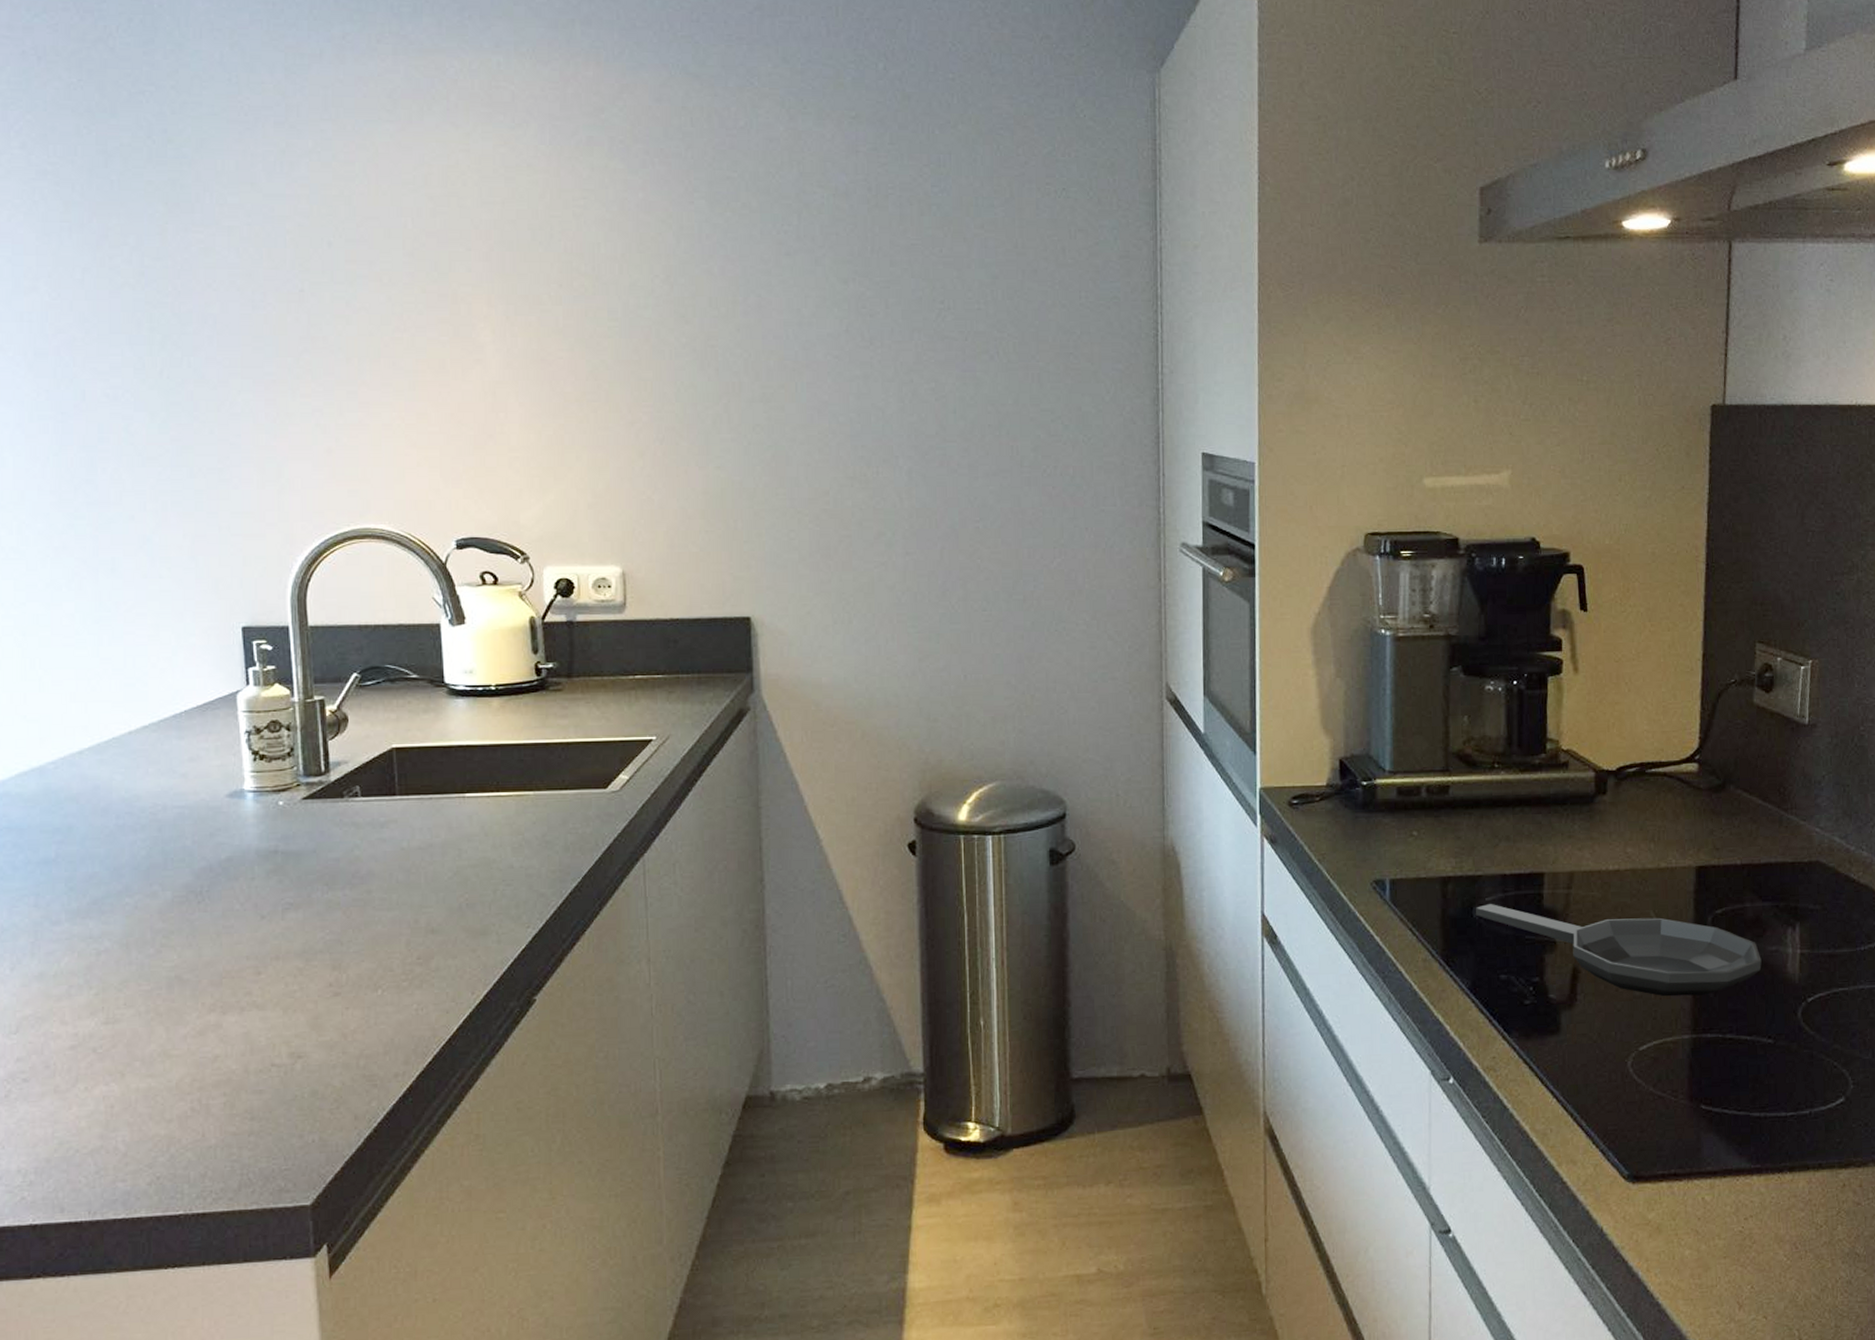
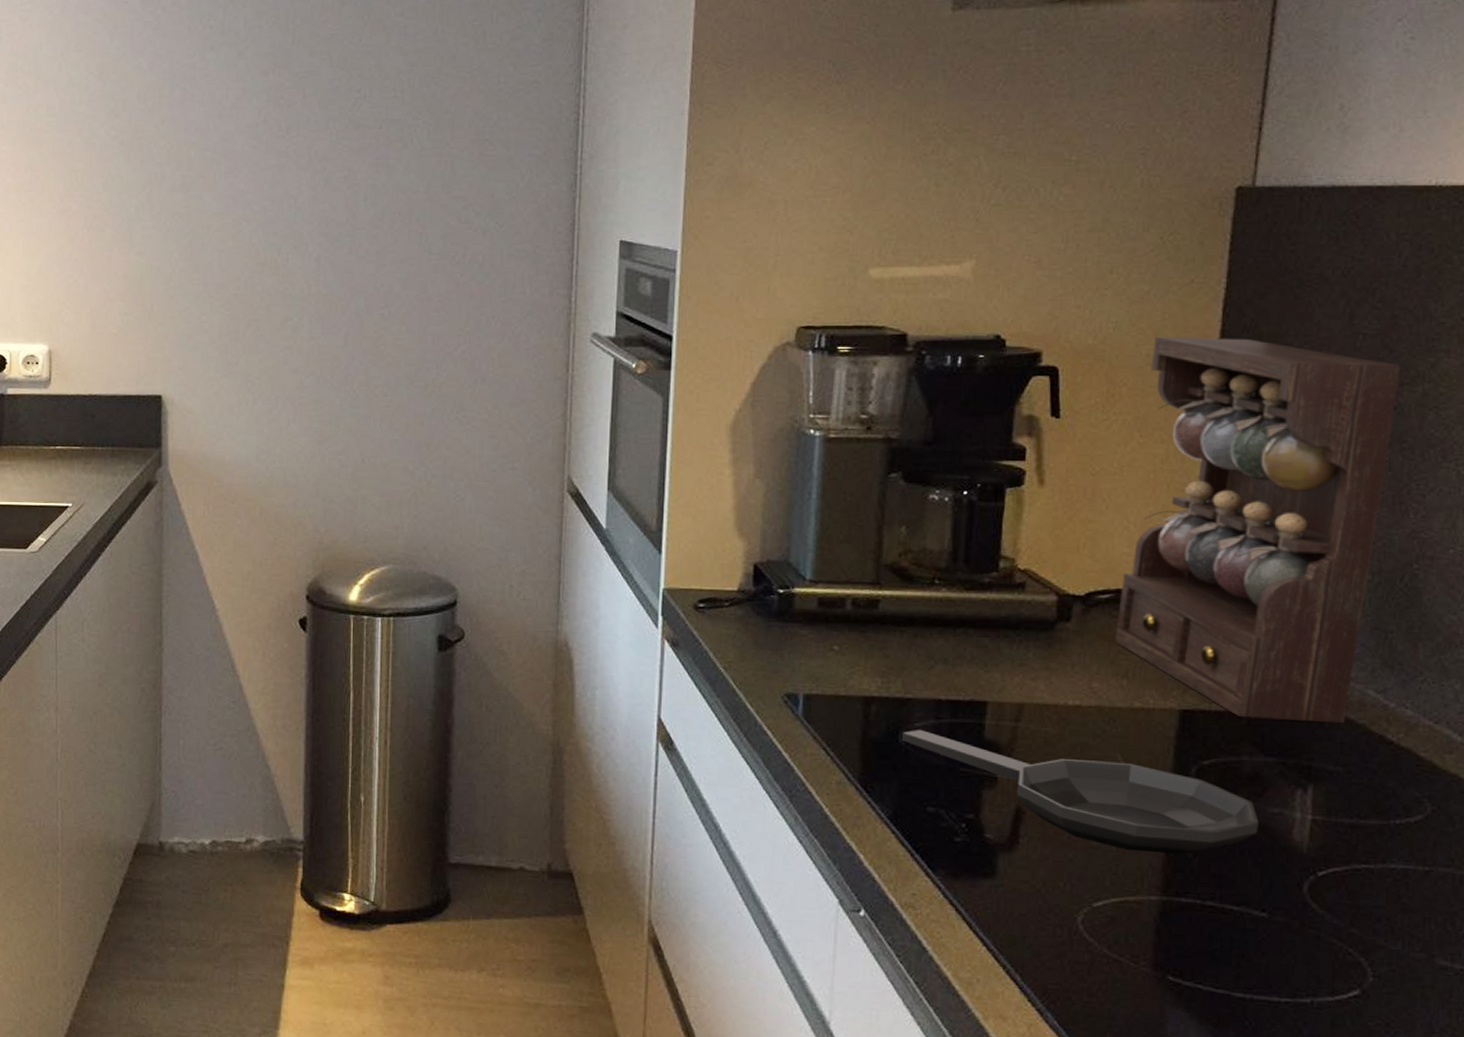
spice rack: none [1642,537,1841,869] -> present [1114,337,1402,724]

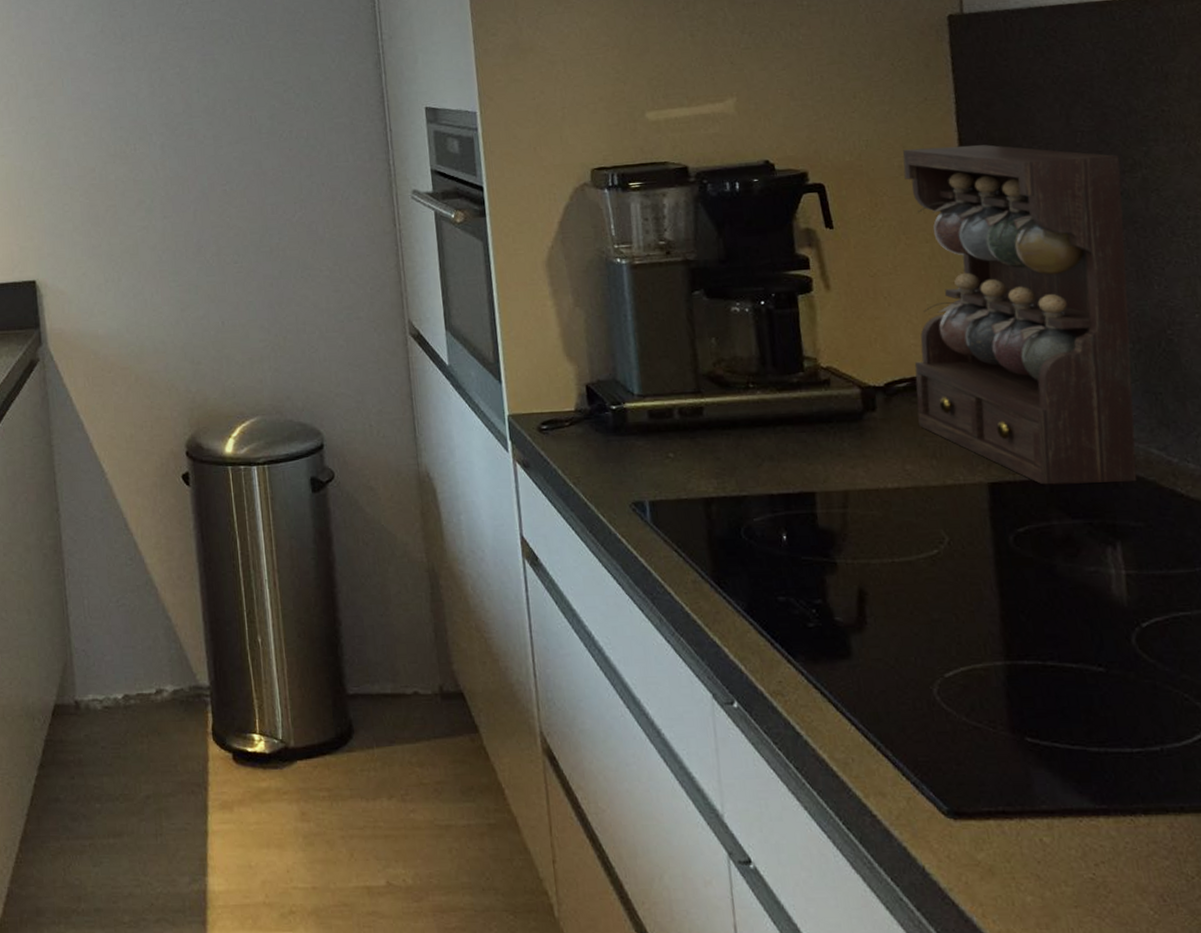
frying pan: present [901,730,1259,854] -> none [743,524,1080,620]

